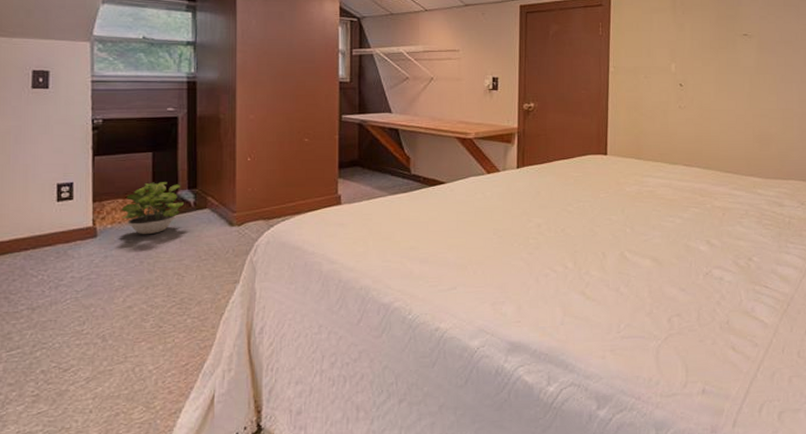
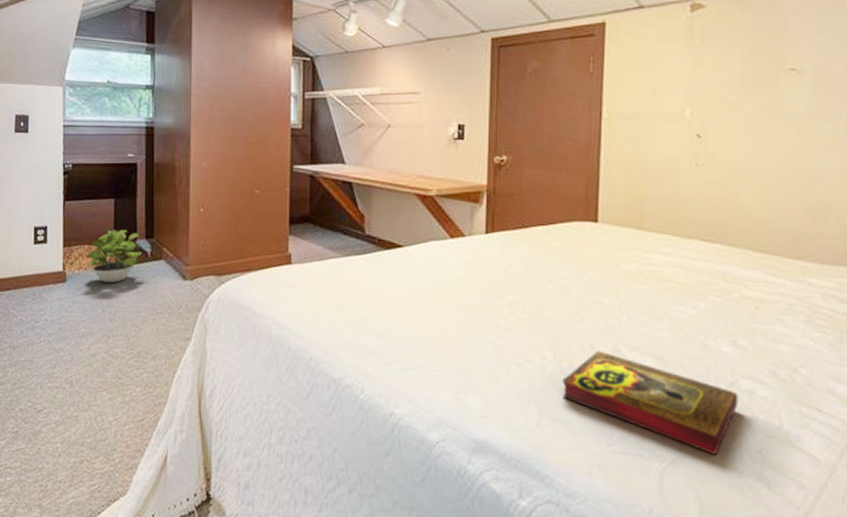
book: none [581,257,712,330] -> present [562,350,739,456]

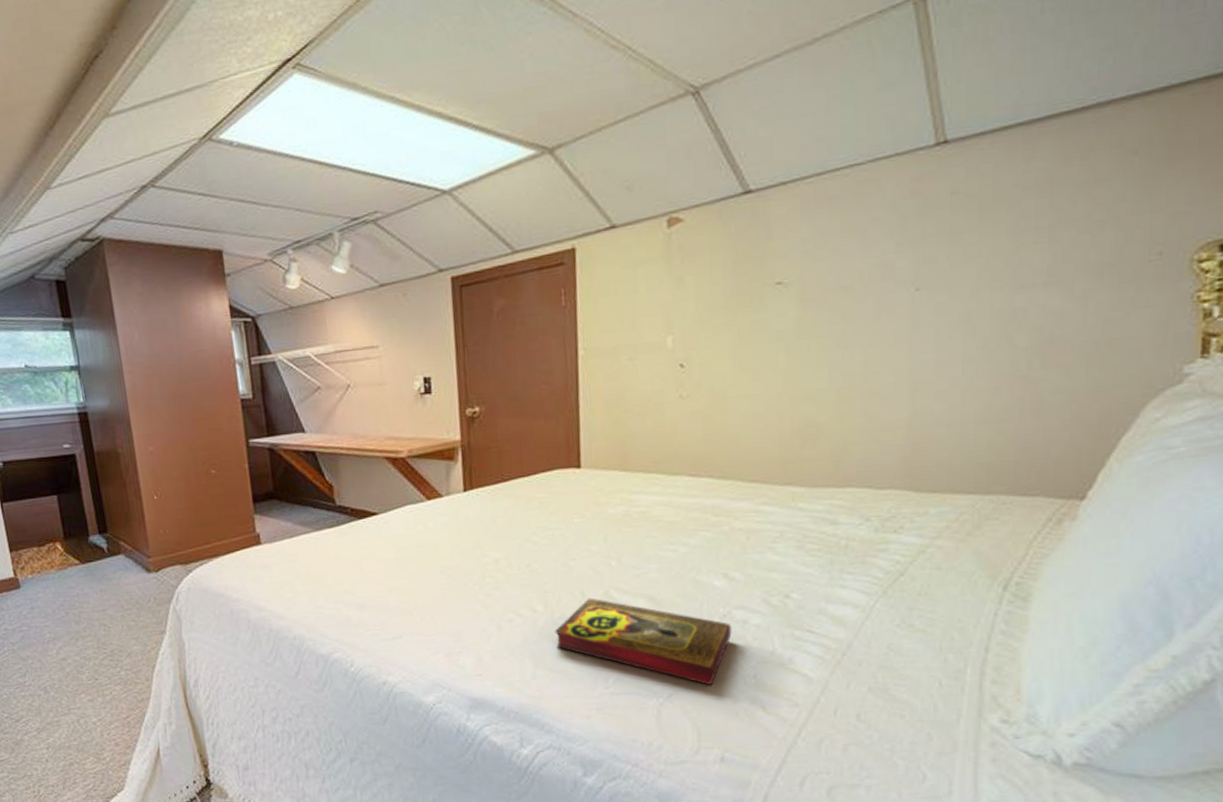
potted plant: present [87,230,143,283] -> none [38,527,98,585]

